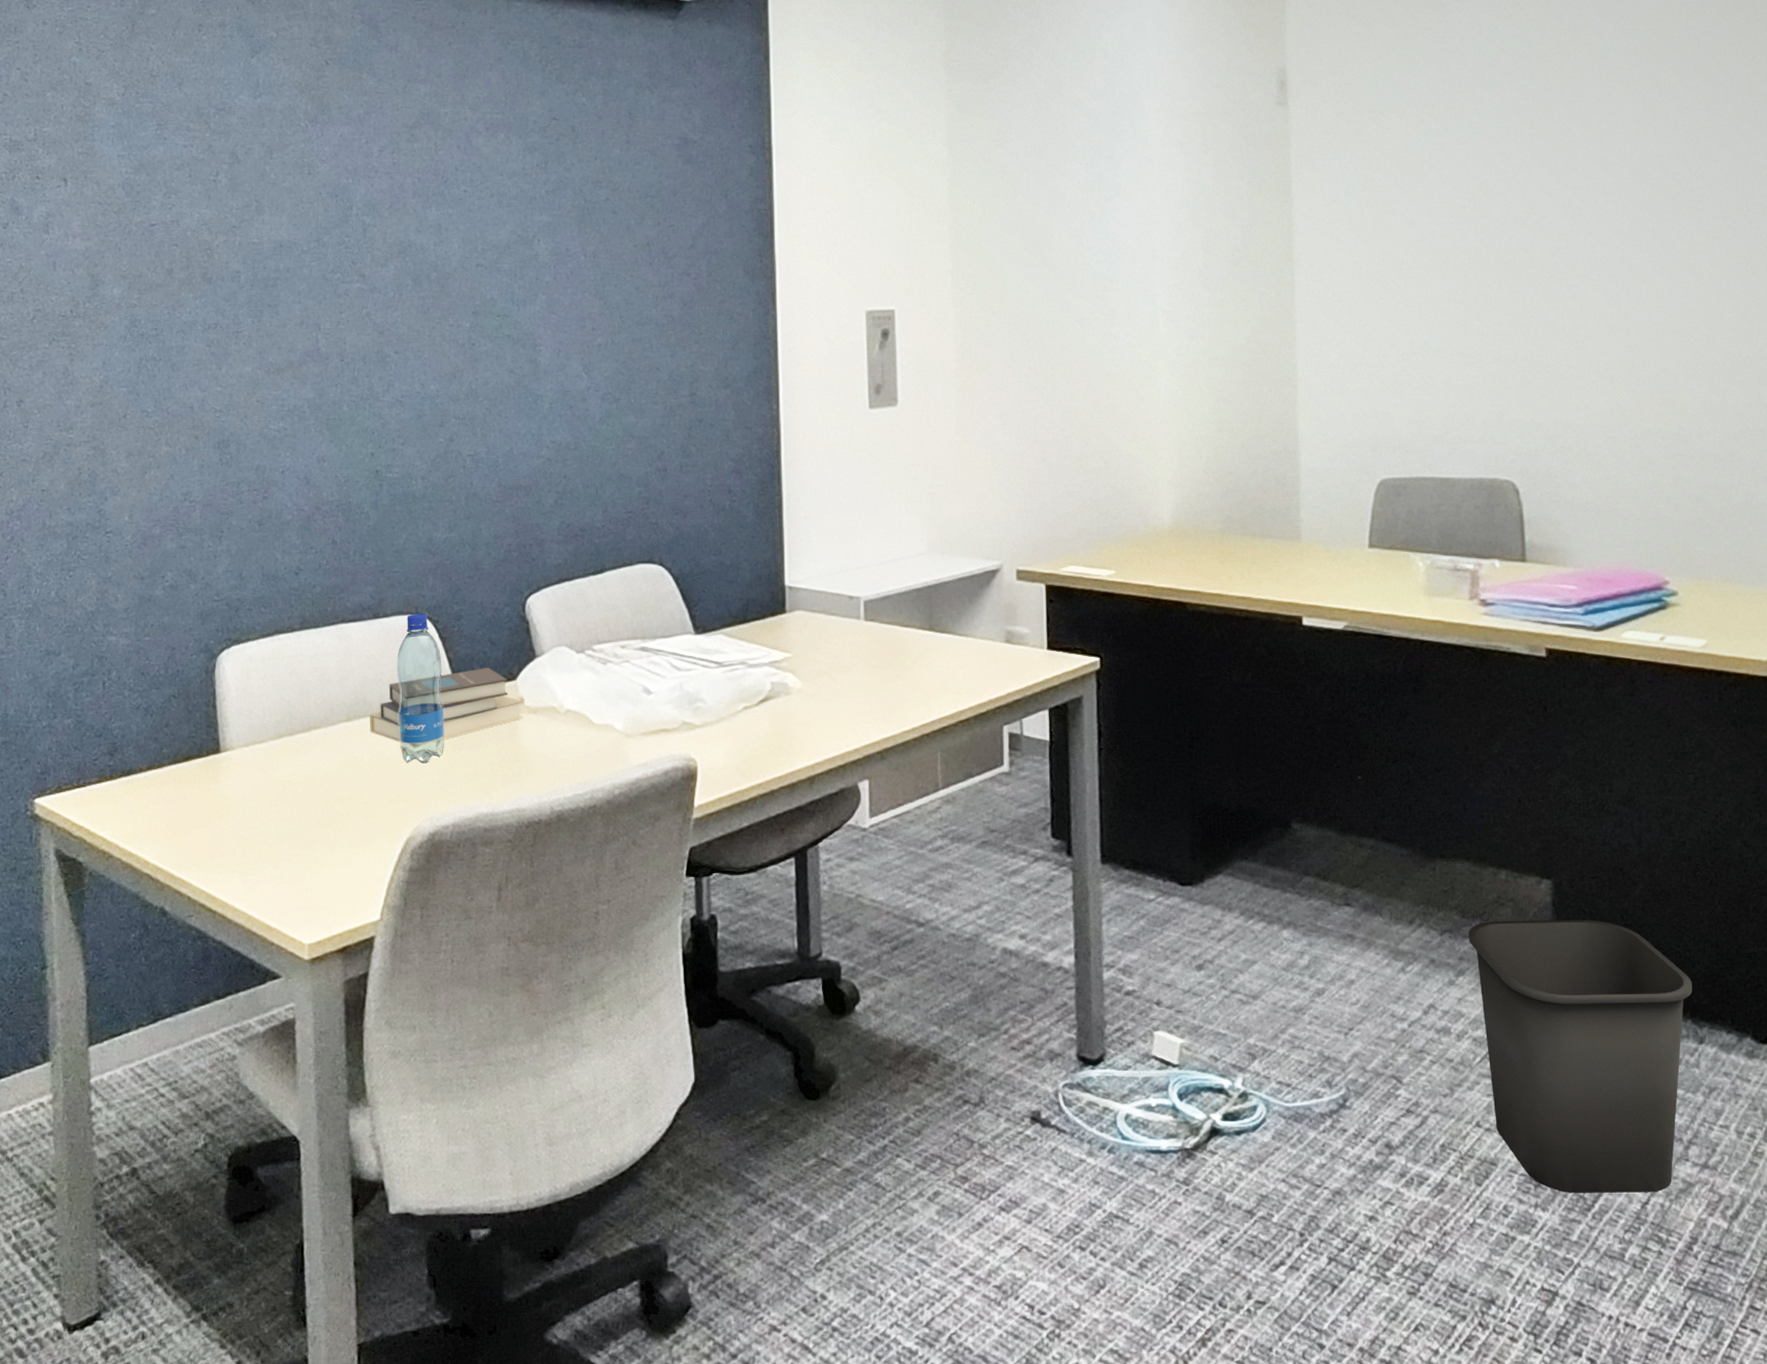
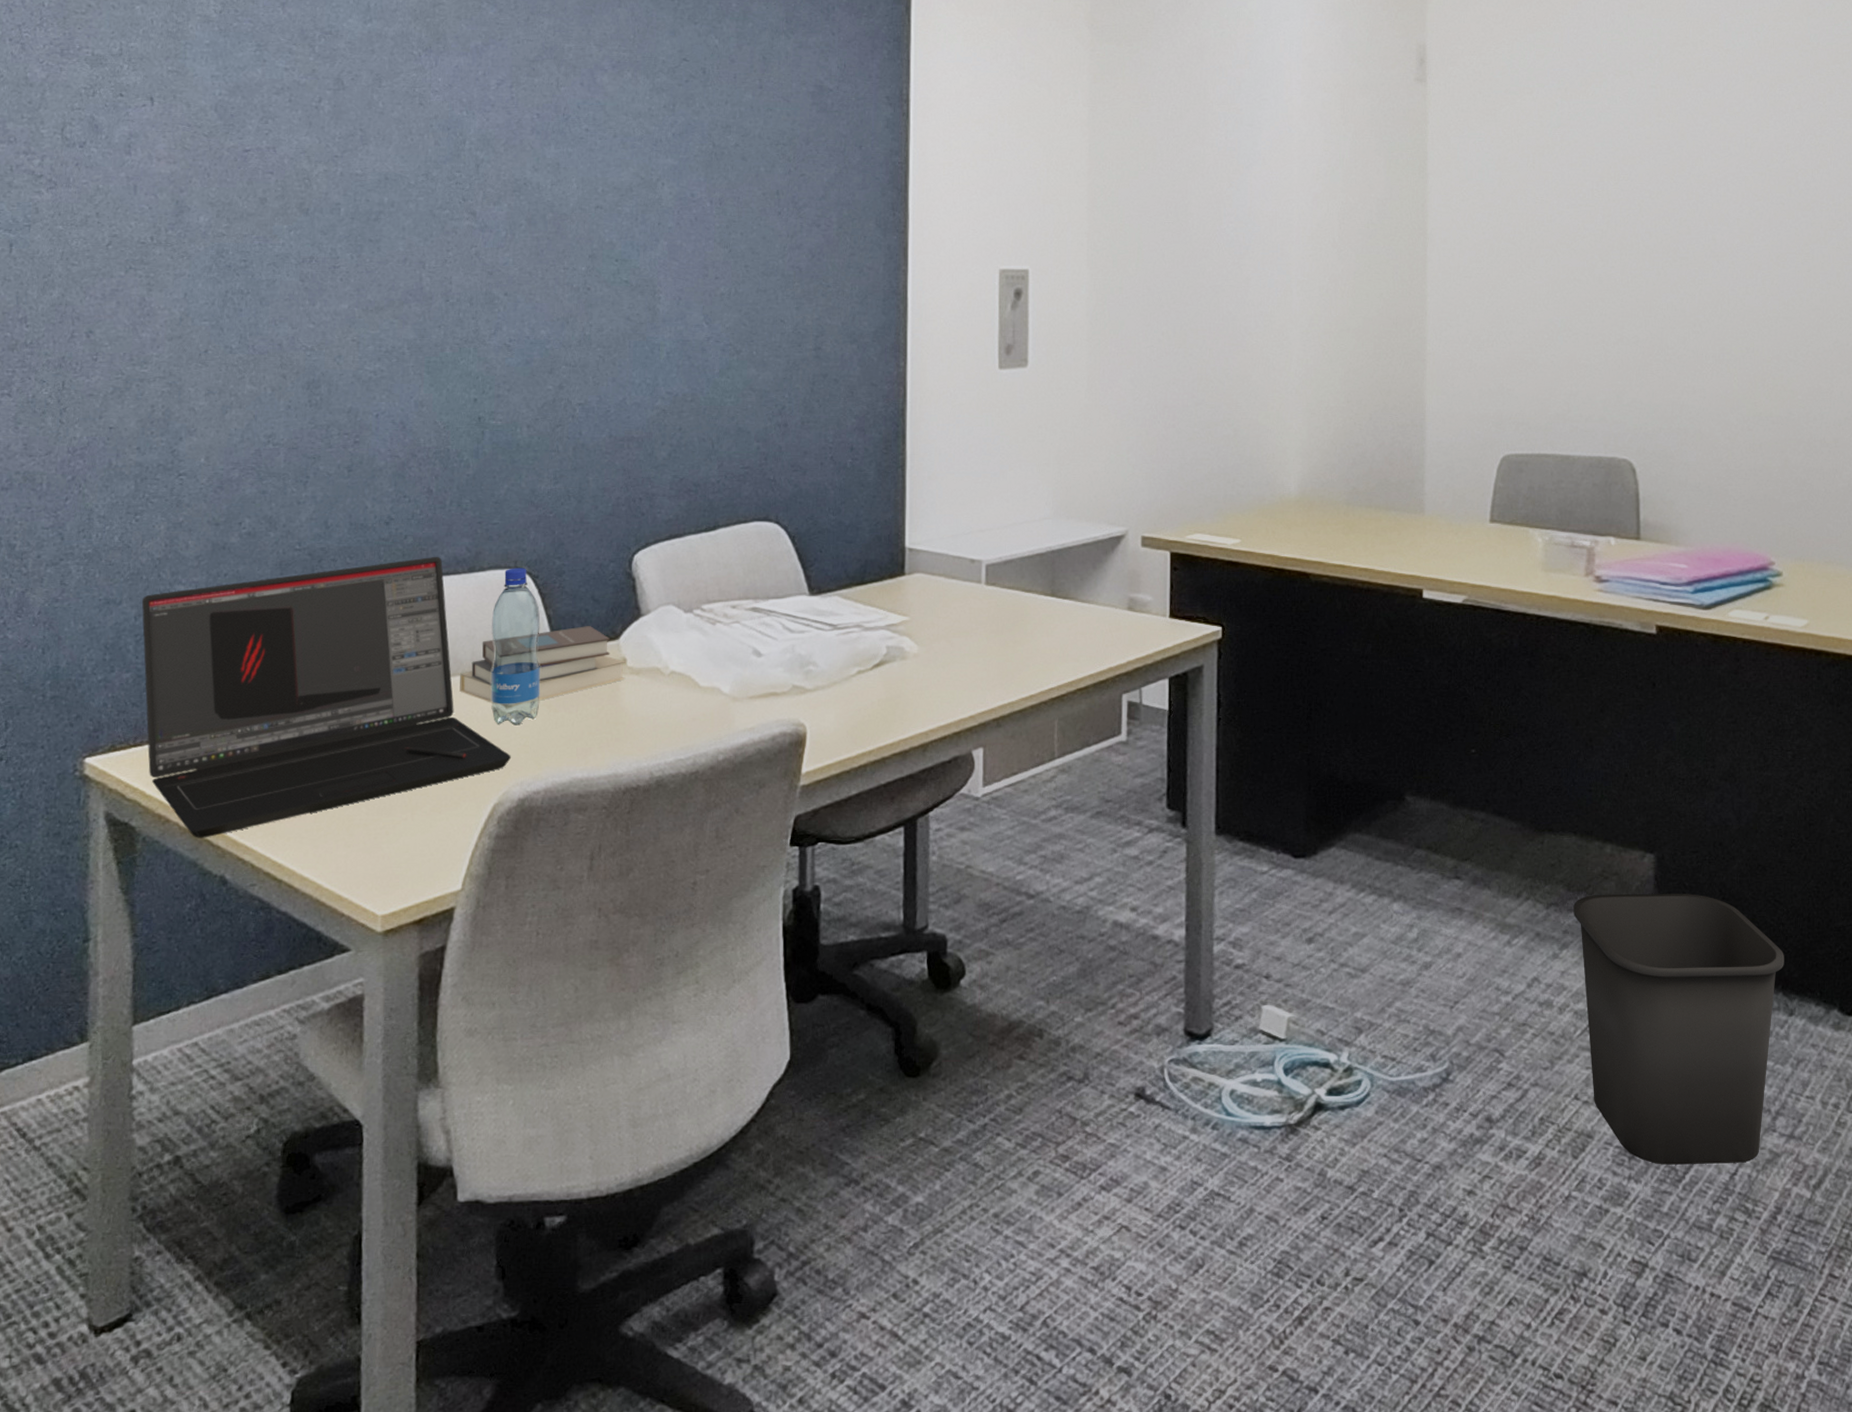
laptop: none [78,604,420,873] -> present [141,556,511,838]

